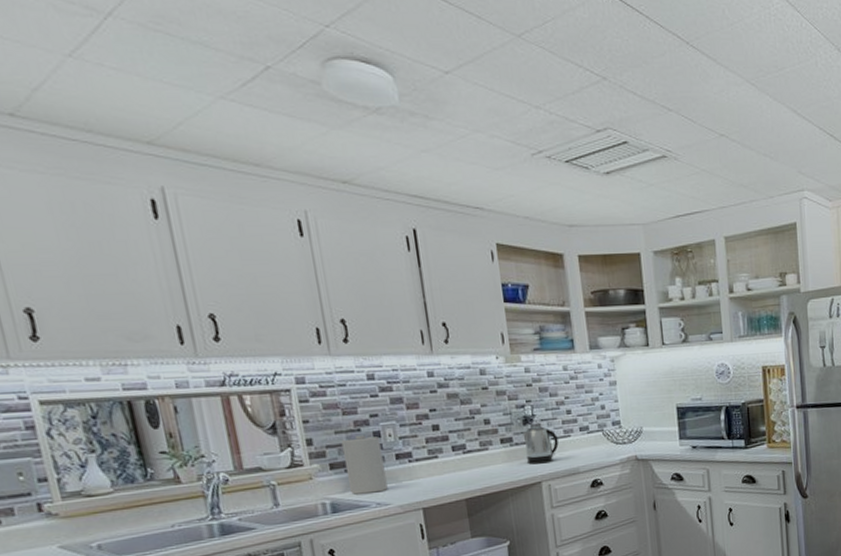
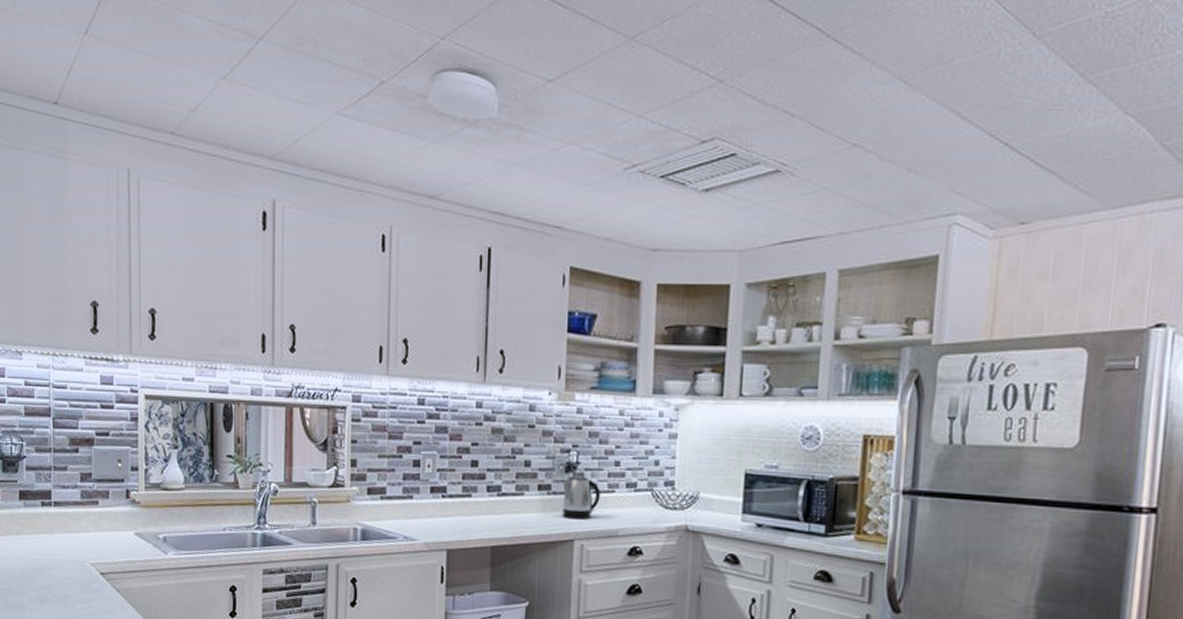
paper towel holder: present [341,435,388,495] -> none [381,462,419,525]

